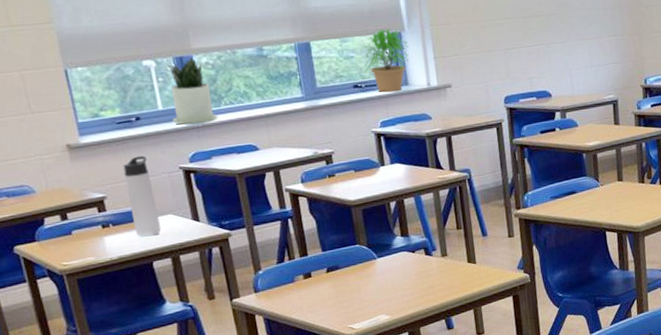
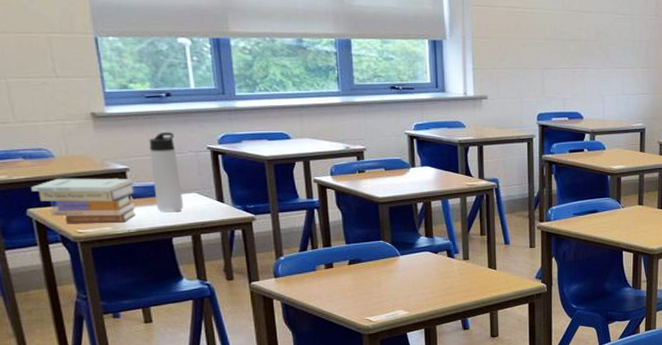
books: none [16,206,116,258] -> present [31,178,135,224]
planter: present [167,57,218,126] -> none [203,40,252,107]
potted plant: present [362,28,409,93] -> none [403,35,448,97]

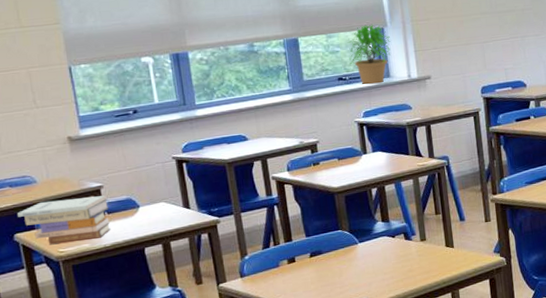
thermos bottle: present [149,132,184,212] -> none [120,146,154,225]
potted plant: none [403,35,448,97] -> present [347,24,391,85]

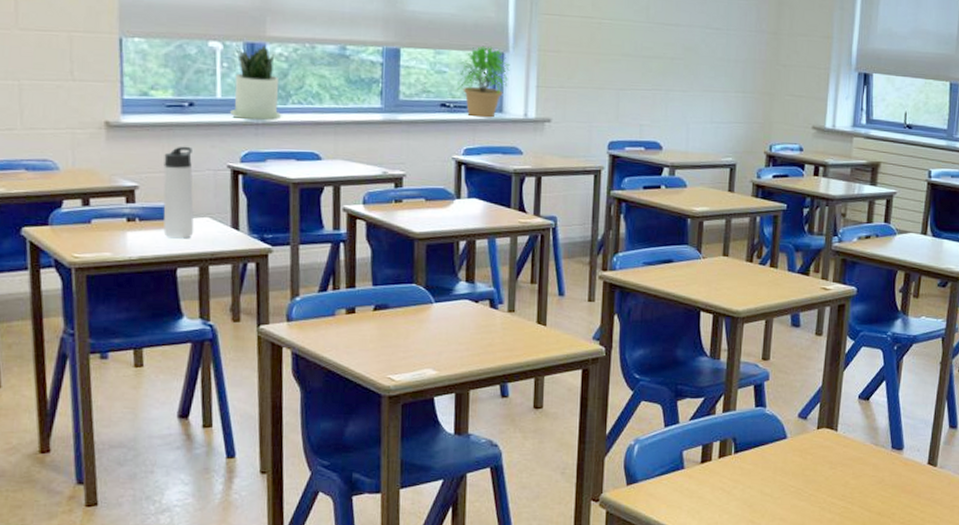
books: present [18,195,110,245] -> none [30,193,142,248]
thermos bottle: none [120,146,154,225] -> present [163,146,194,239]
planter: none [164,54,210,118] -> present [229,45,282,121]

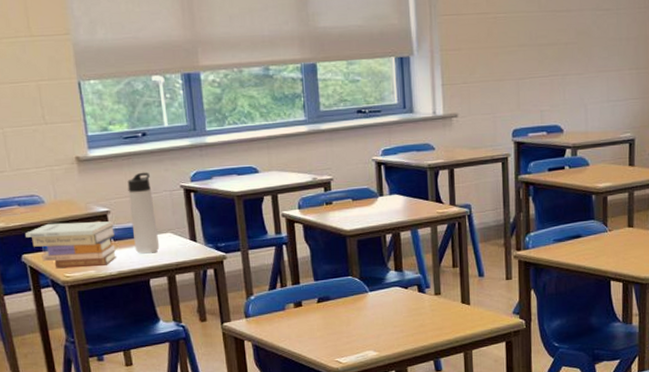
books: none [30,193,142,248] -> present [25,221,116,269]
planter: present [229,45,282,121] -> none [176,74,221,144]
potted plant: present [457,46,510,118] -> none [369,51,416,120]

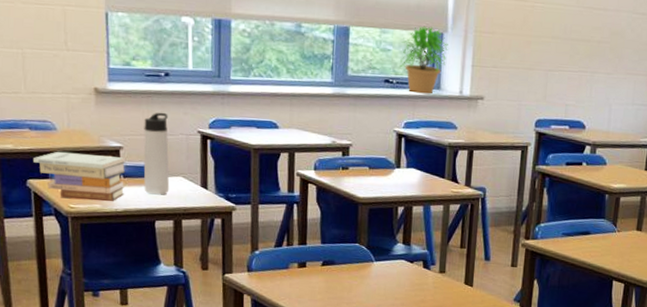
potted plant: none [369,51,416,120] -> present [400,26,448,94]

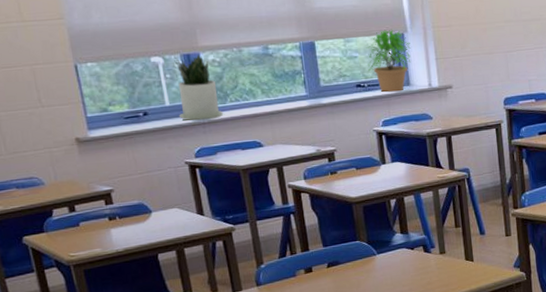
books: present [33,151,126,201] -> none [25,199,122,249]
thermos bottle: present [143,112,170,195] -> none [130,150,167,230]
planter: none [199,21,245,92] -> present [175,55,224,121]

